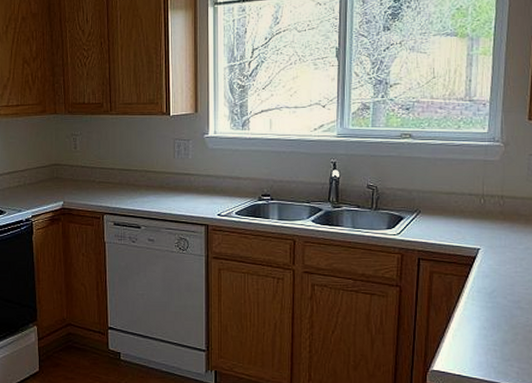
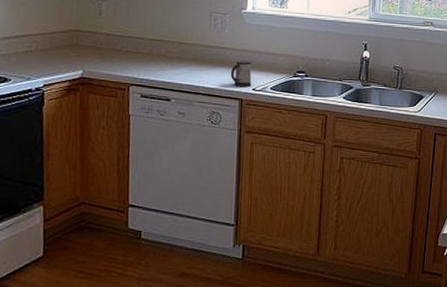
mug: none [195,186,217,213] -> present [230,60,252,87]

